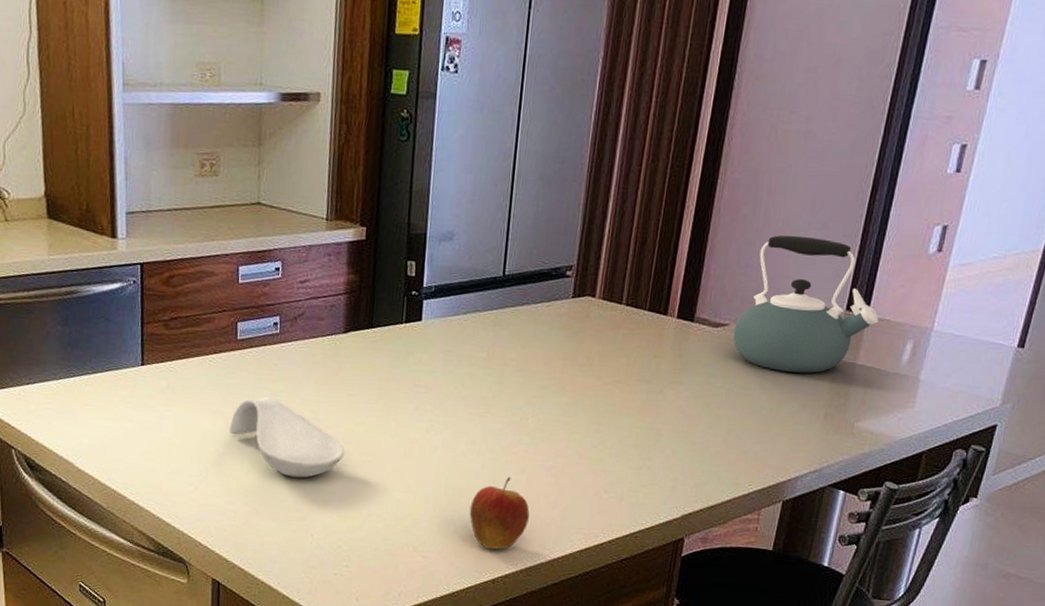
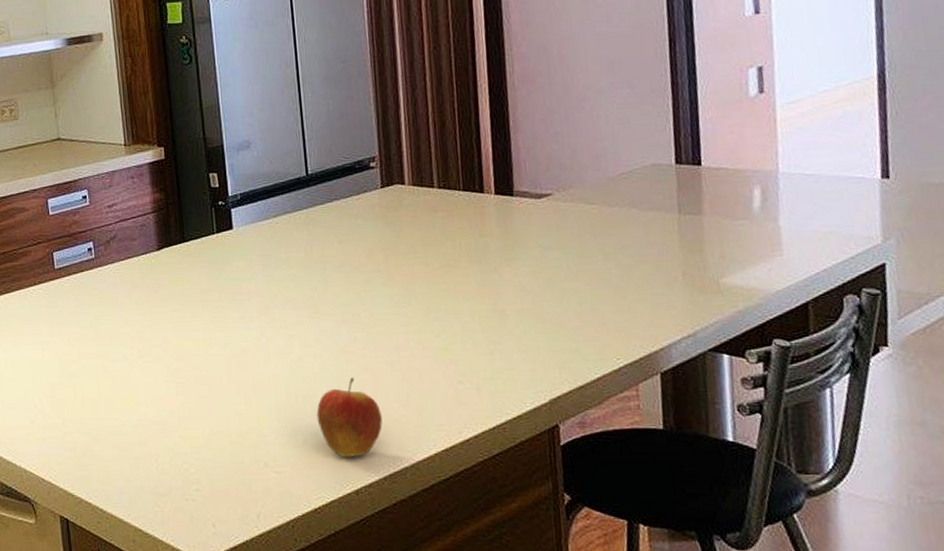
spoon rest: present [229,397,345,478] -> none [58,322,177,401]
kettle: present [733,235,879,374] -> none [558,97,715,235]

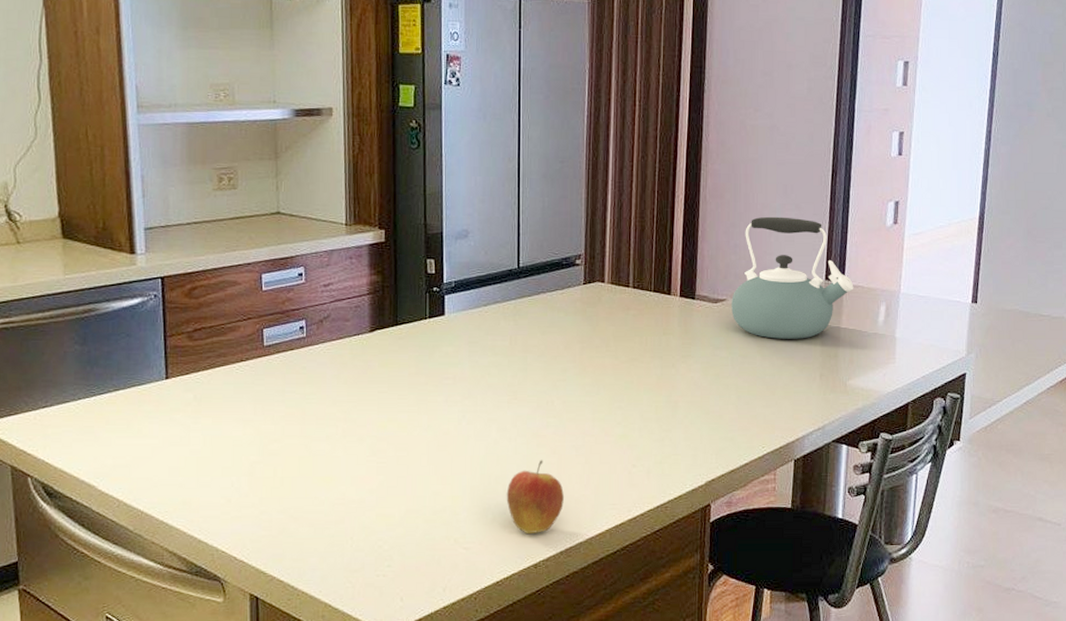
kettle: none [558,97,715,235] -> present [731,216,854,339]

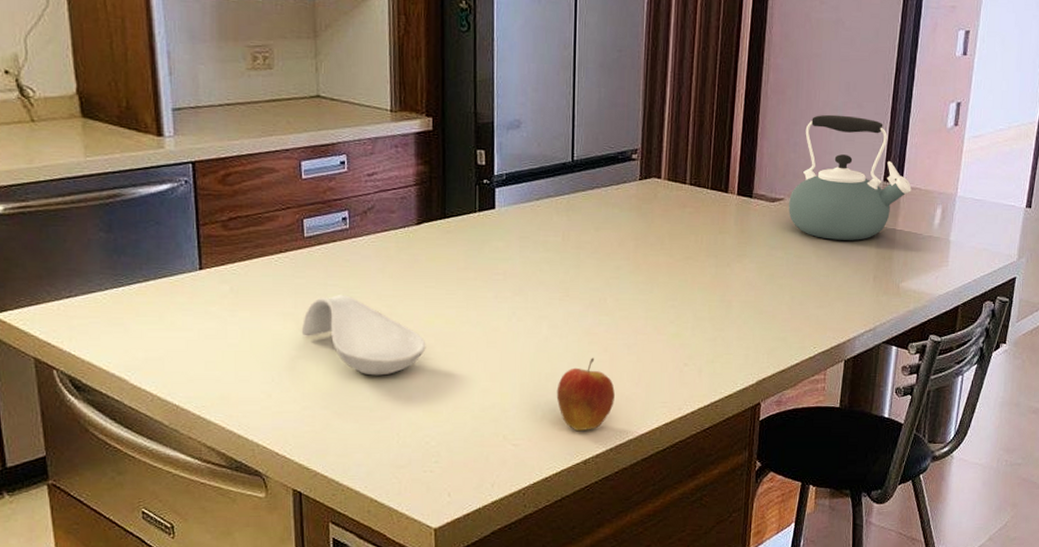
spoon rest: none [260,401,379,480] -> present [301,295,426,376]

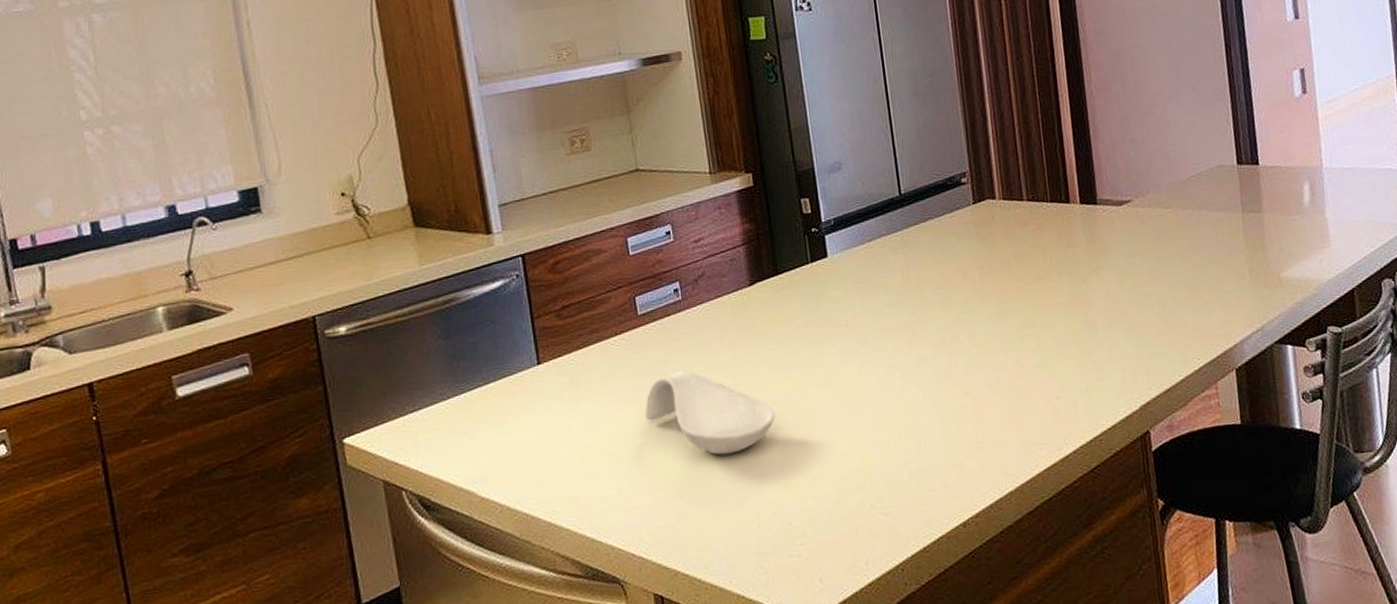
fruit: present [556,358,615,432] -> none [920,403,986,490]
kettle: present [789,114,912,241] -> none [1137,101,1271,237]

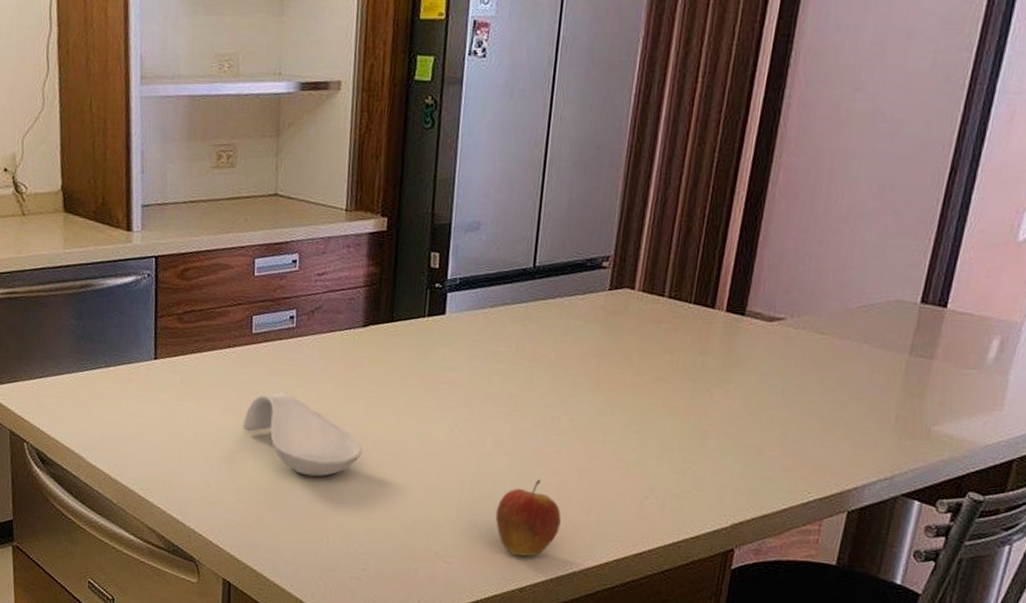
fruit: none [920,403,986,490] -> present [495,479,561,557]

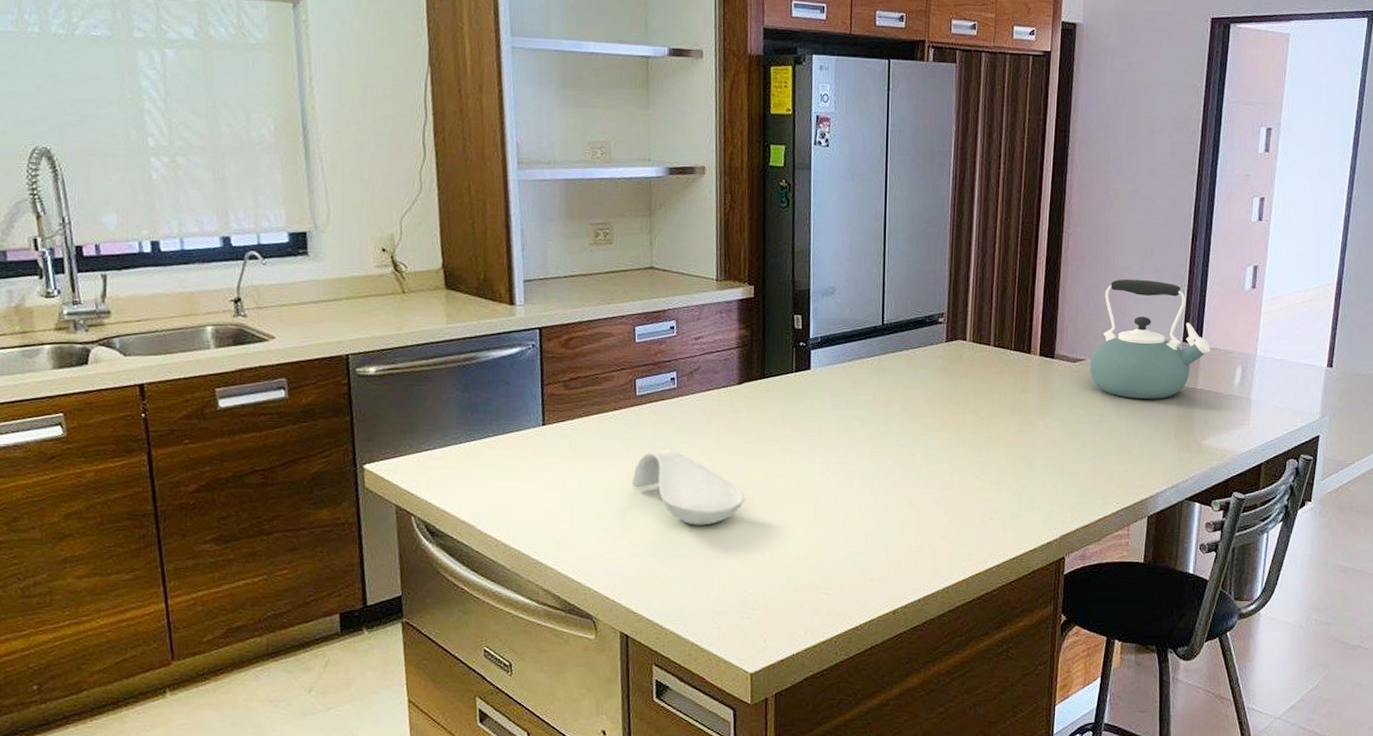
fruit: present [495,479,561,557] -> none [867,511,923,582]
kettle: none [790,221,959,372] -> present [1090,279,1211,399]

